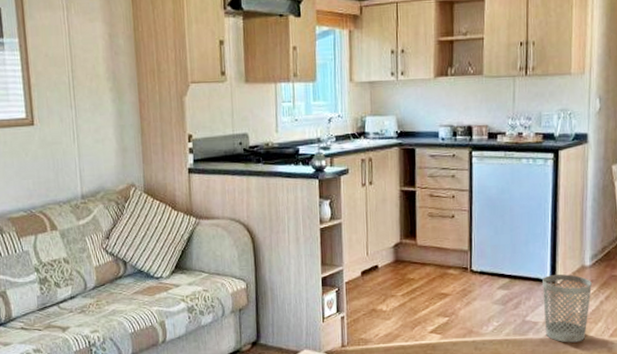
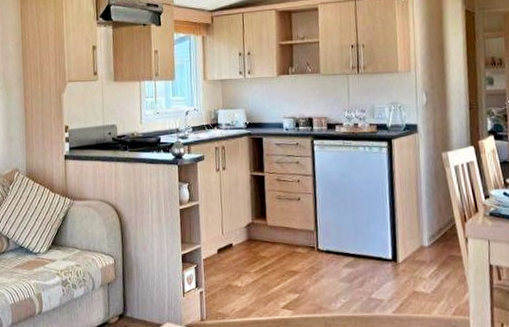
wastebasket: present [543,274,592,343] -> none [385,253,432,321]

